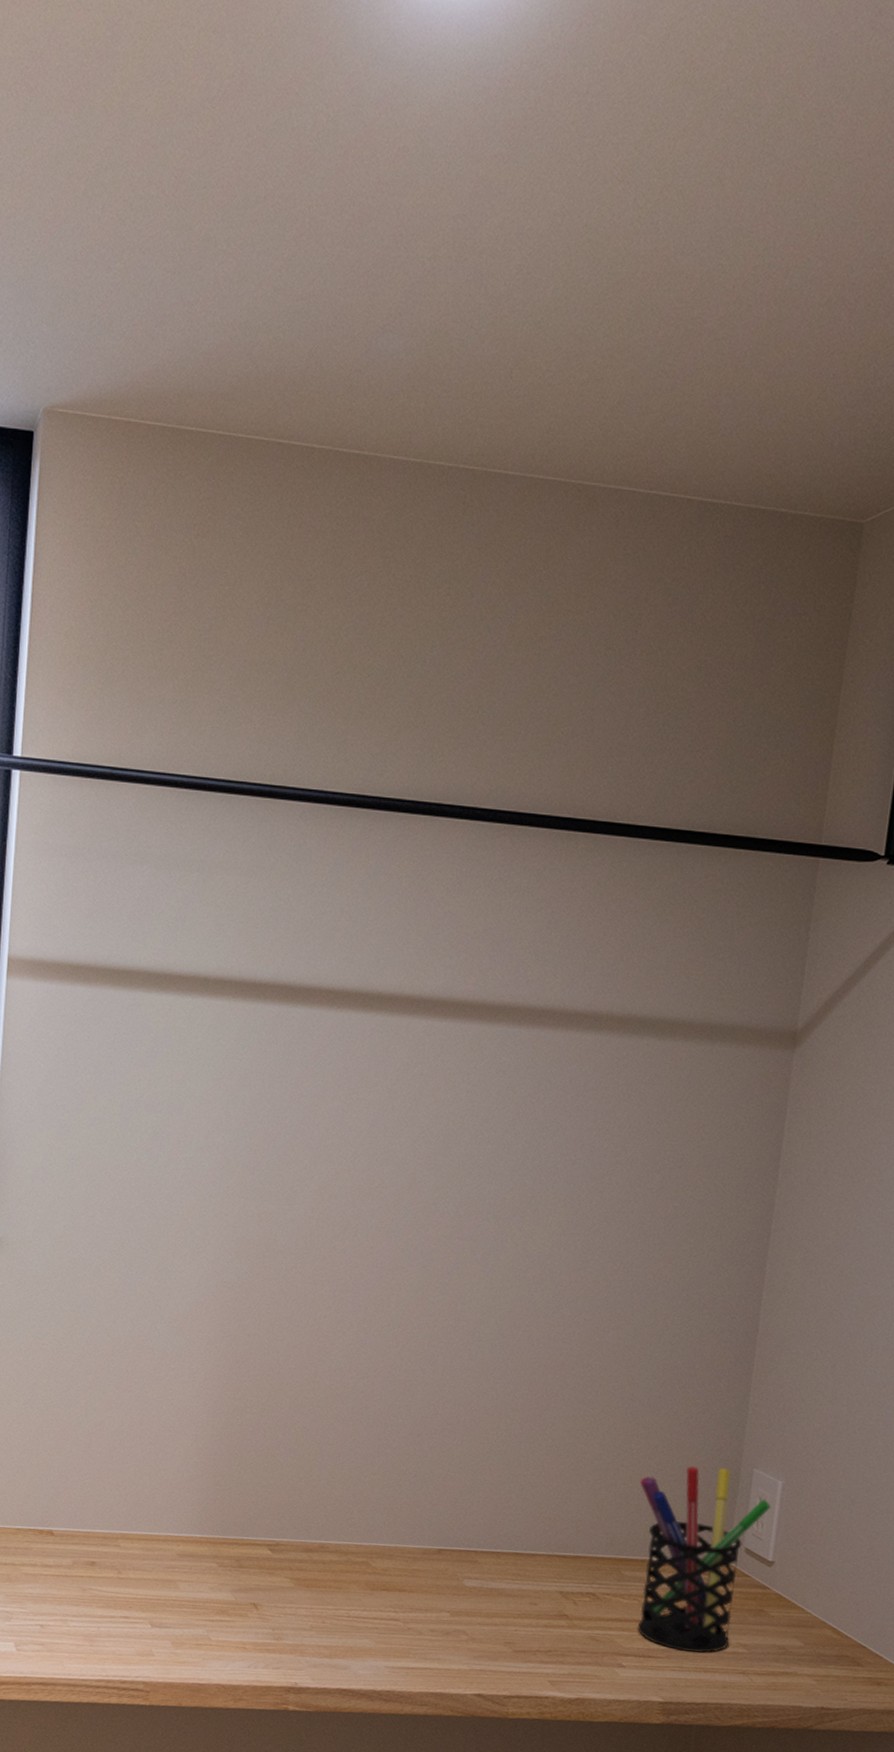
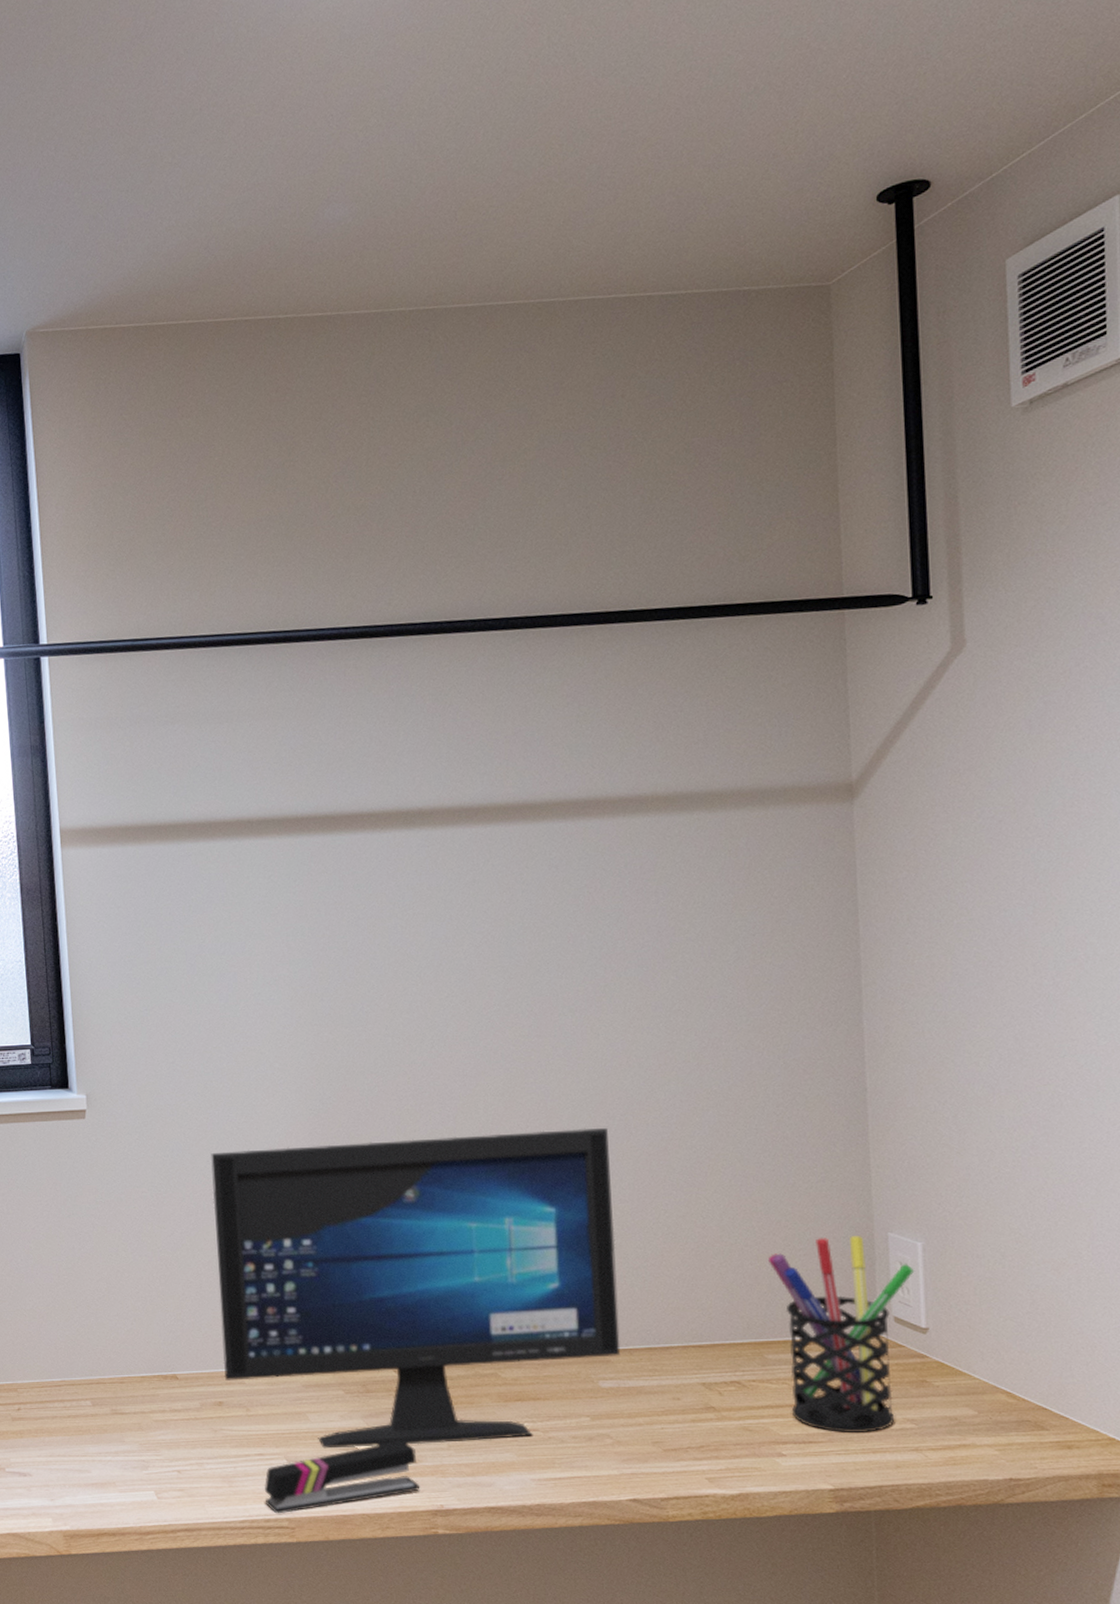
computer monitor: none [100,1314,511,1626] -> present [211,1127,621,1449]
stapler: none [124,1617,279,1677] -> present [264,1440,419,1514]

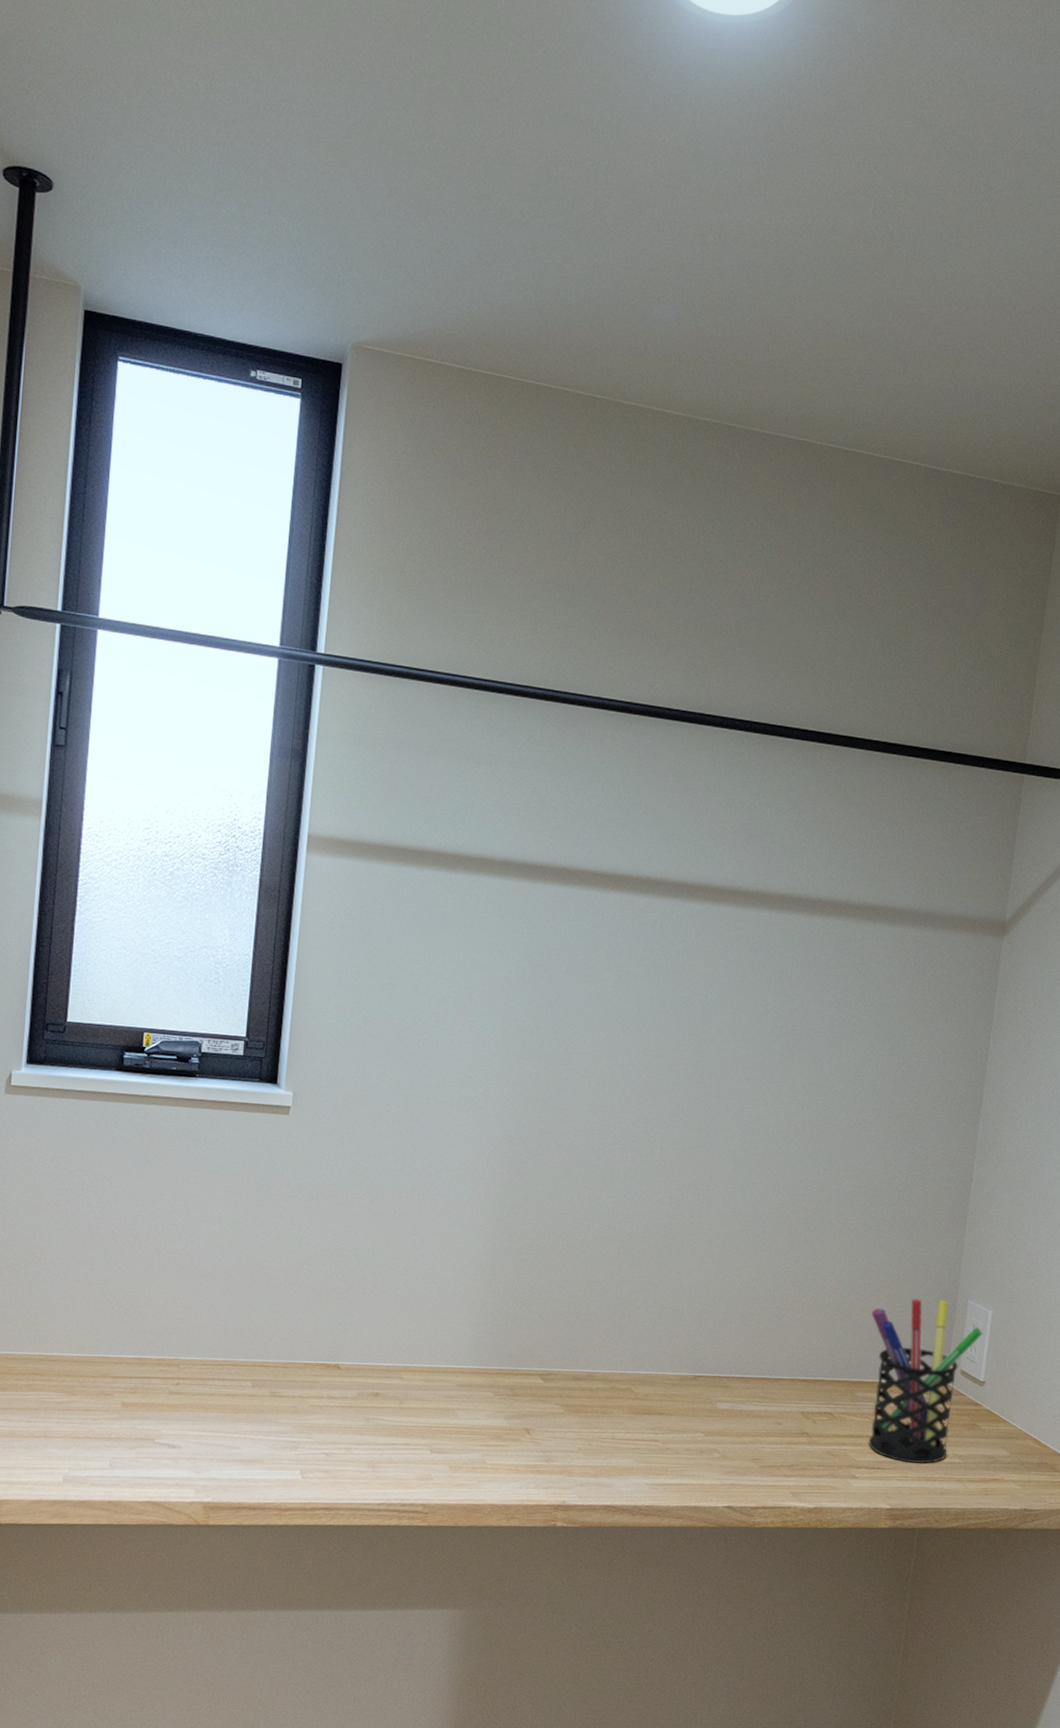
computer monitor: present [211,1127,621,1449] -> none [384,1163,761,1447]
stapler: present [264,1440,419,1514] -> none [405,1441,550,1500]

